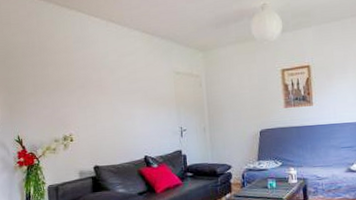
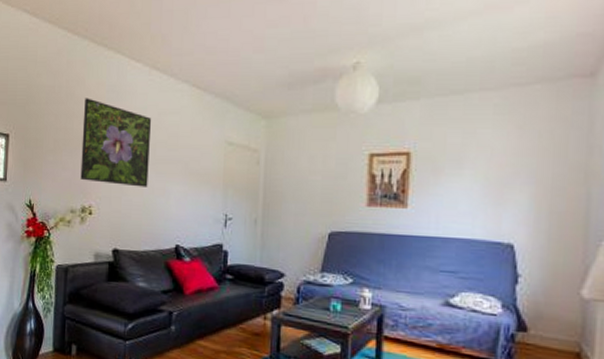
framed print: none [56,49,117,115] -> present [80,98,152,187]

